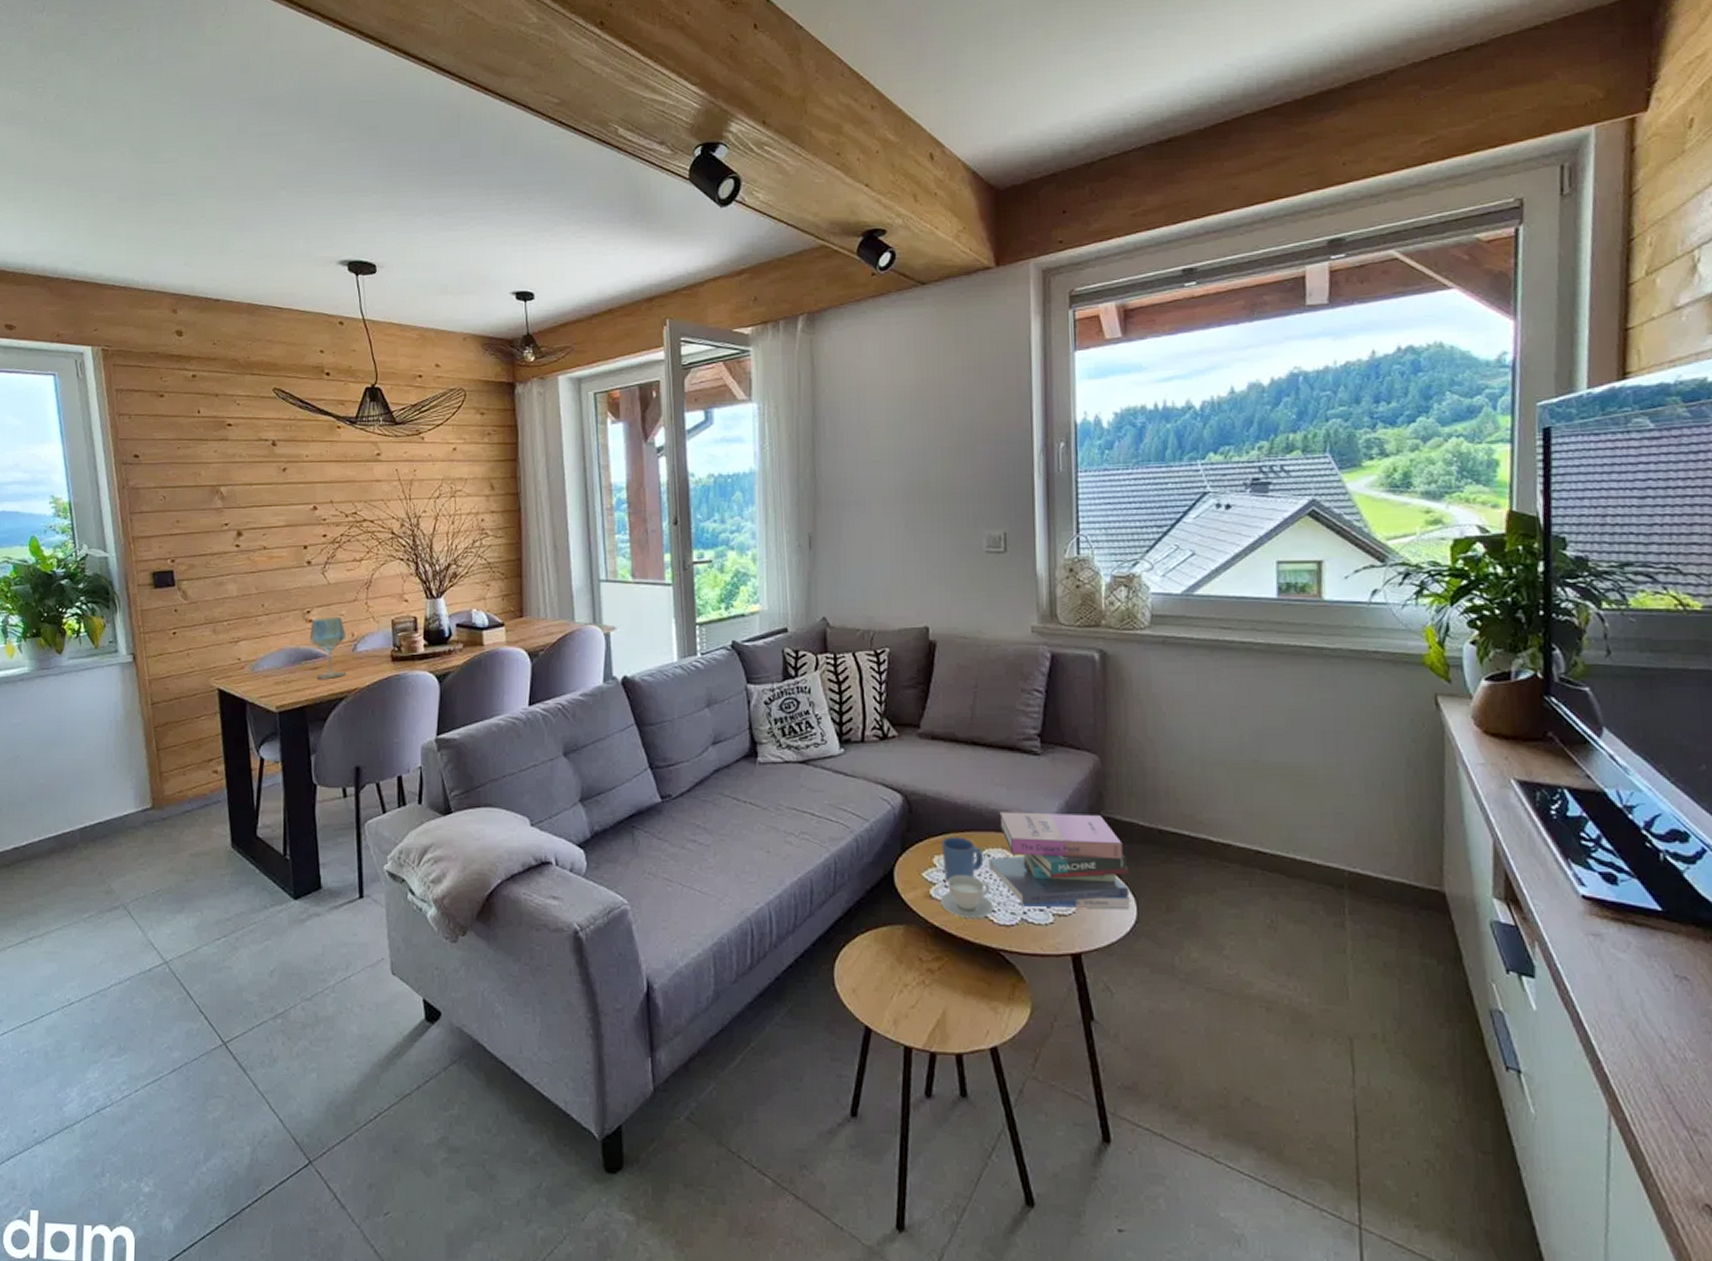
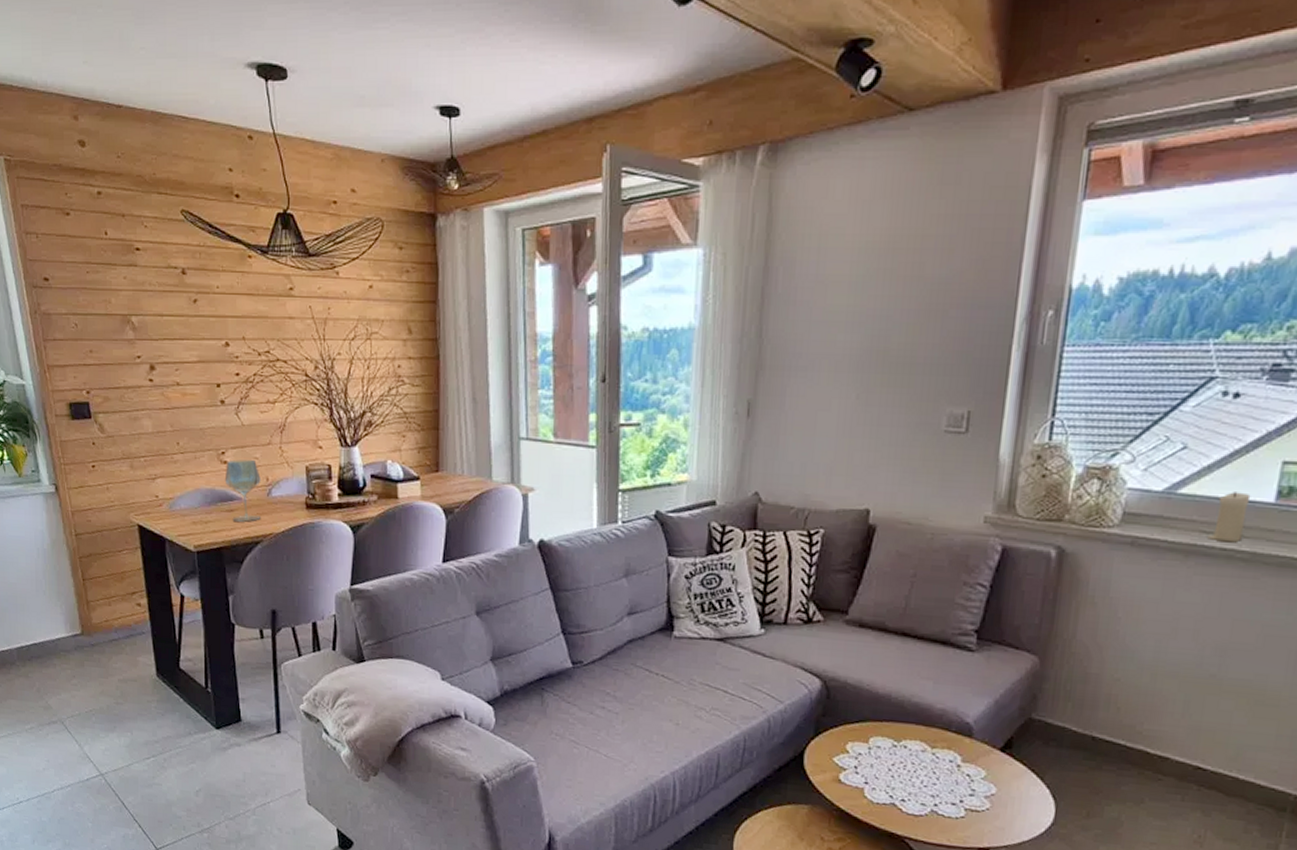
teacup: present [940,874,993,918] -> none [849,762,904,806]
mug: present [942,837,984,881] -> none [856,725,900,768]
books: present [989,811,1130,909] -> none [904,705,1053,811]
candle: none [1225,590,1257,636] -> present [1206,492,1251,543]

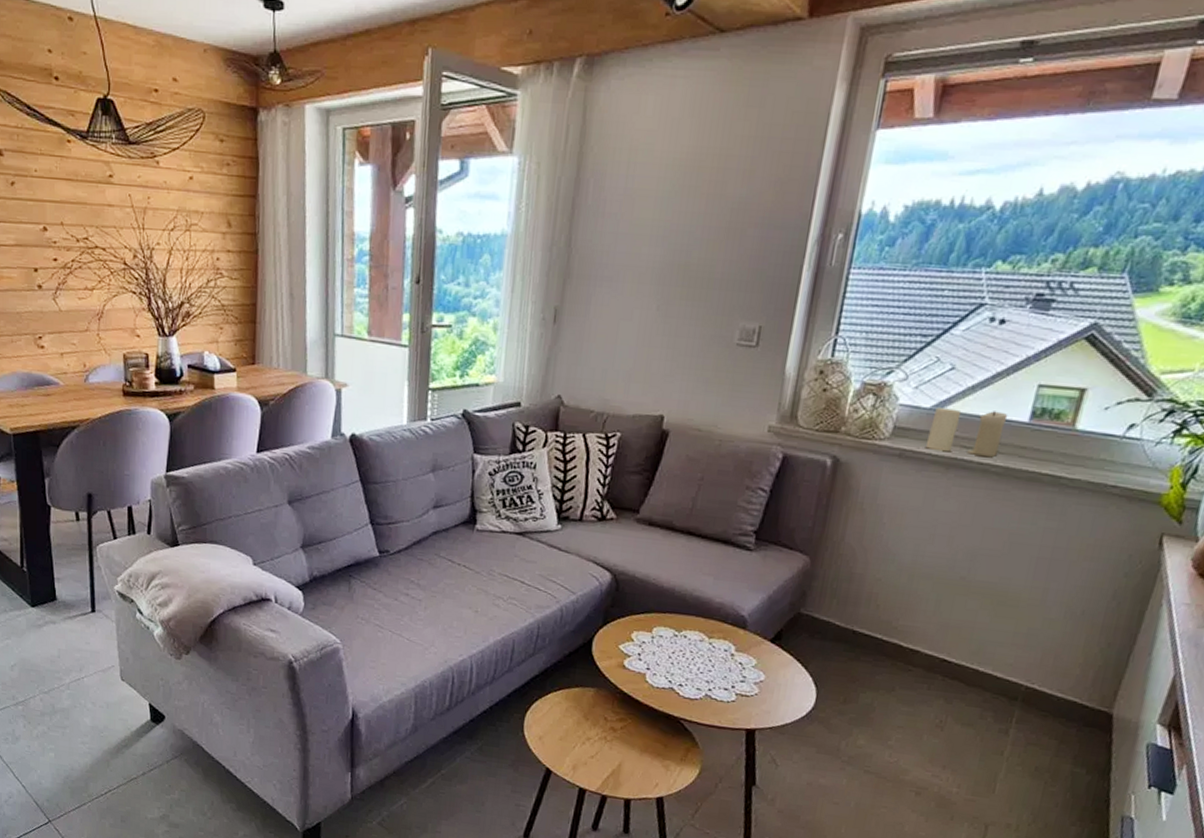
wine glass: present [224,460,261,522] -> none [41,345,78,407]
candle: none [1159,490,1198,538] -> present [925,407,962,452]

